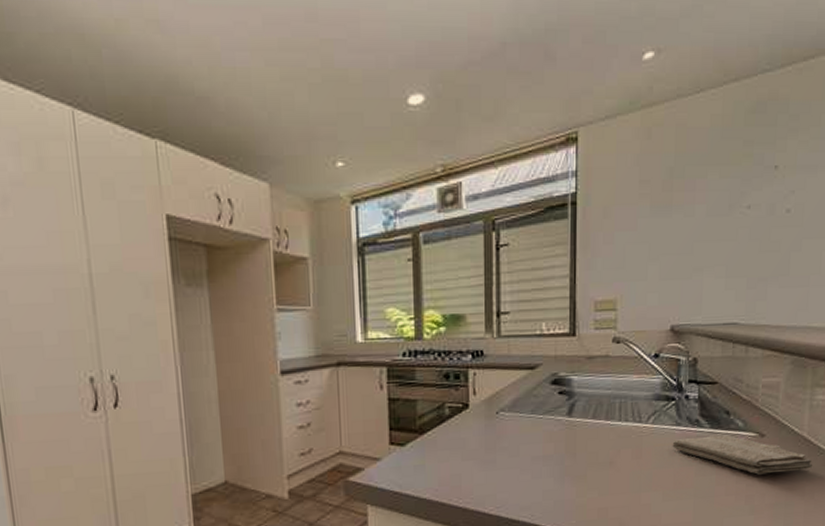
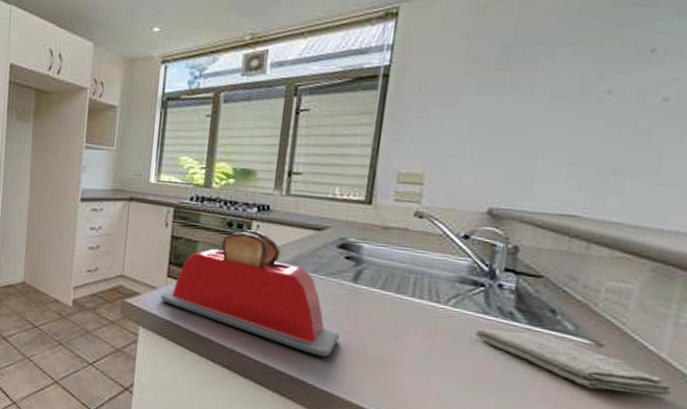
toaster: none [386,379,562,497] -> present [161,230,339,358]

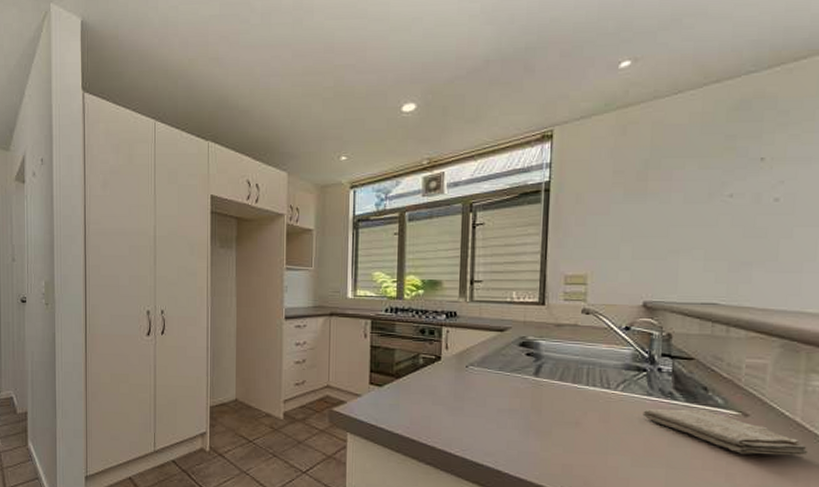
toaster: present [161,230,339,358] -> none [365,335,527,447]

